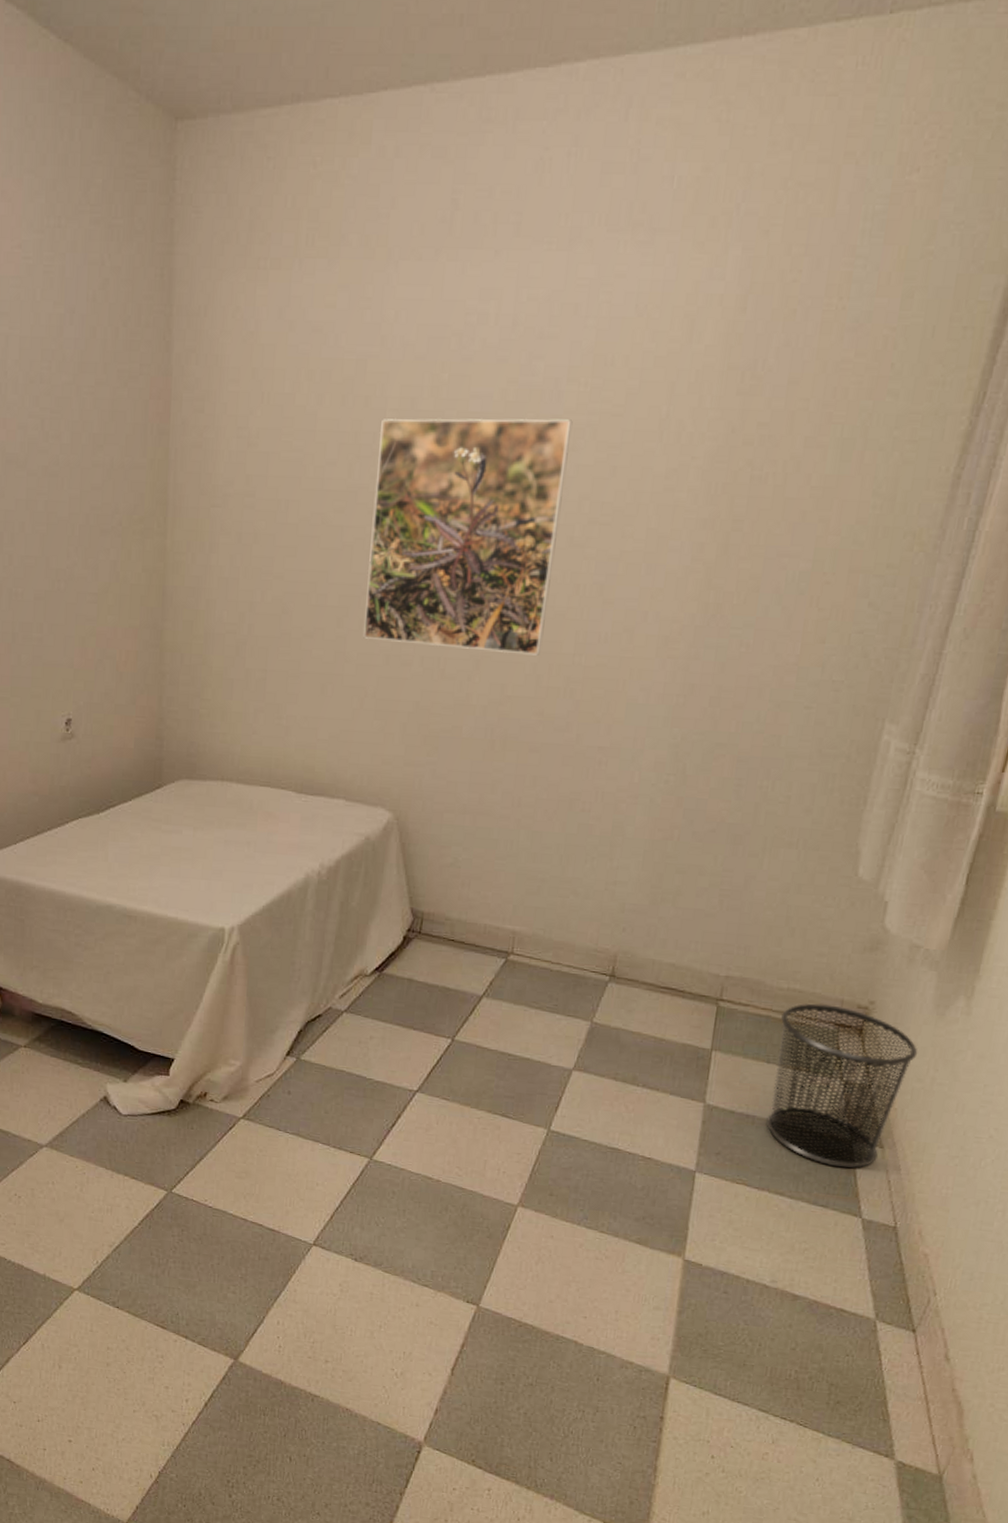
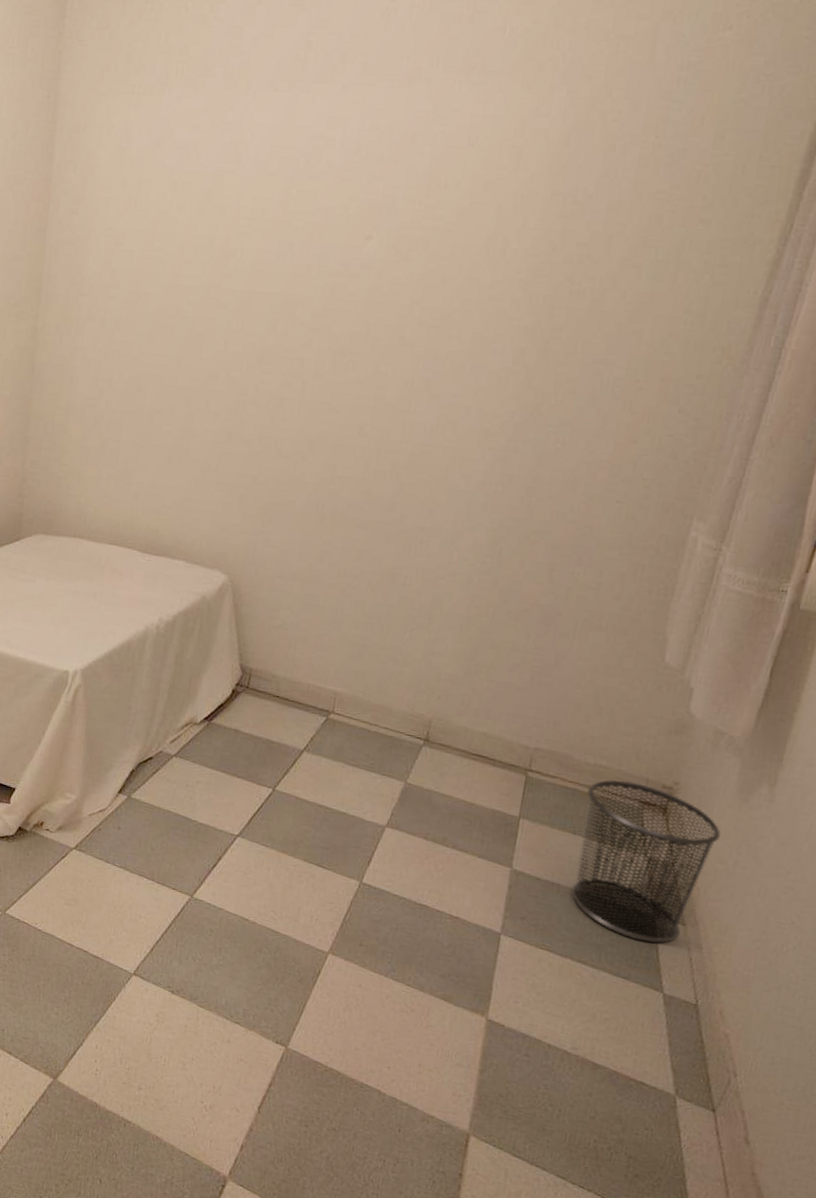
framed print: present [362,418,573,656] -> none [208,226,407,441]

